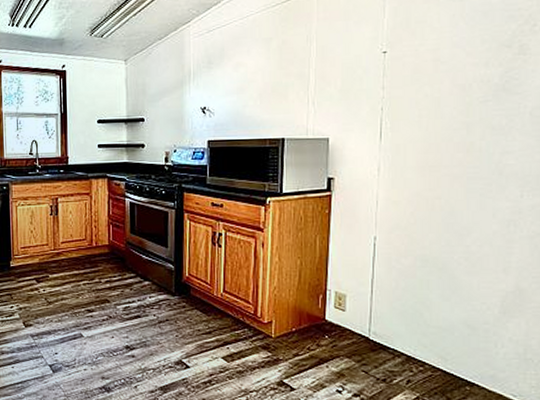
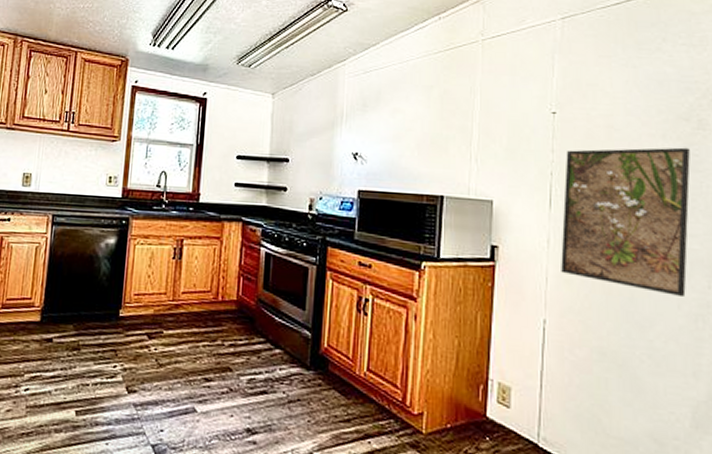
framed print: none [390,72,510,207] -> present [561,147,691,298]

